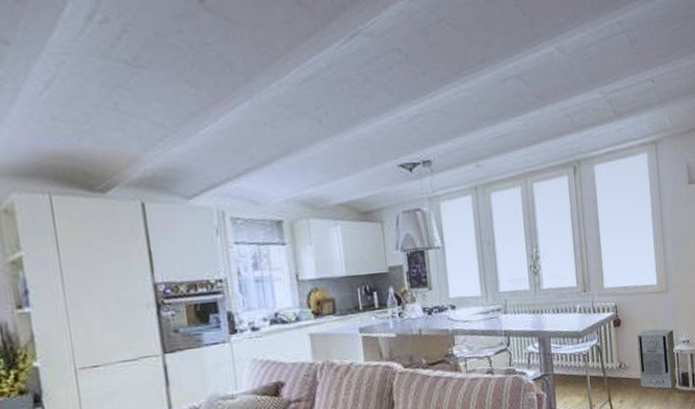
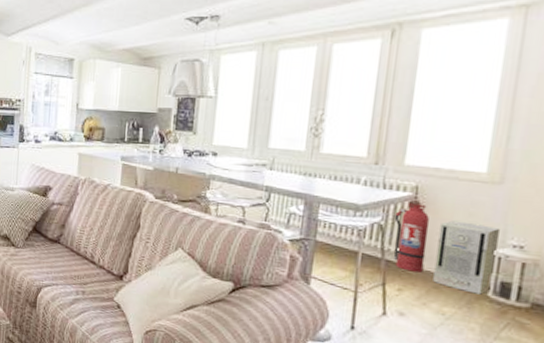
fire extinguisher: none [606,320,634,383] -> present [393,203,430,273]

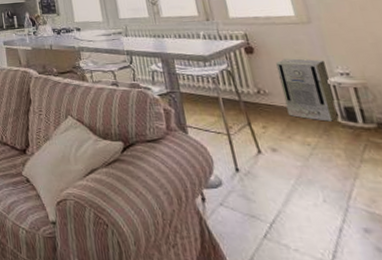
fire extinguisher: present [393,203,430,273] -> none [236,48,278,109]

